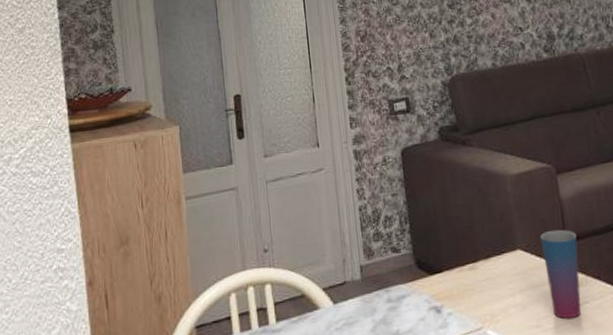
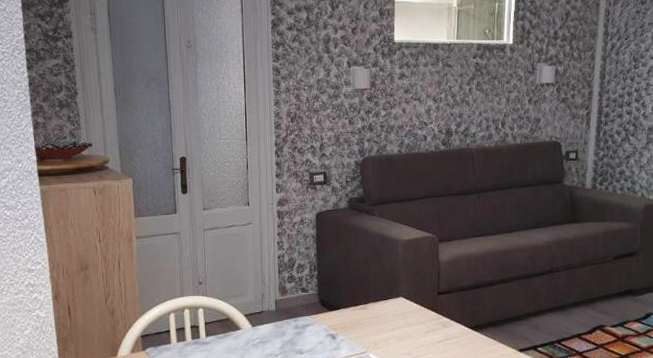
cup: present [540,229,582,319] -> none [419,284,447,350]

